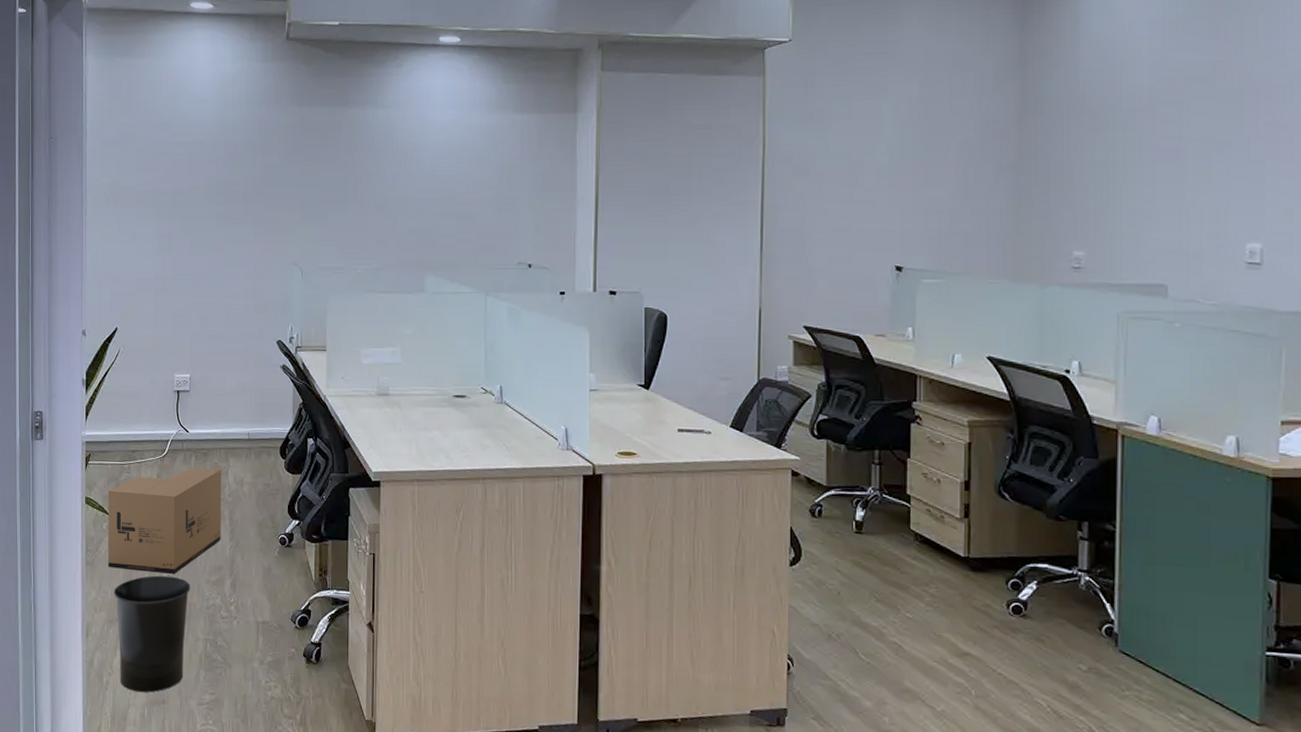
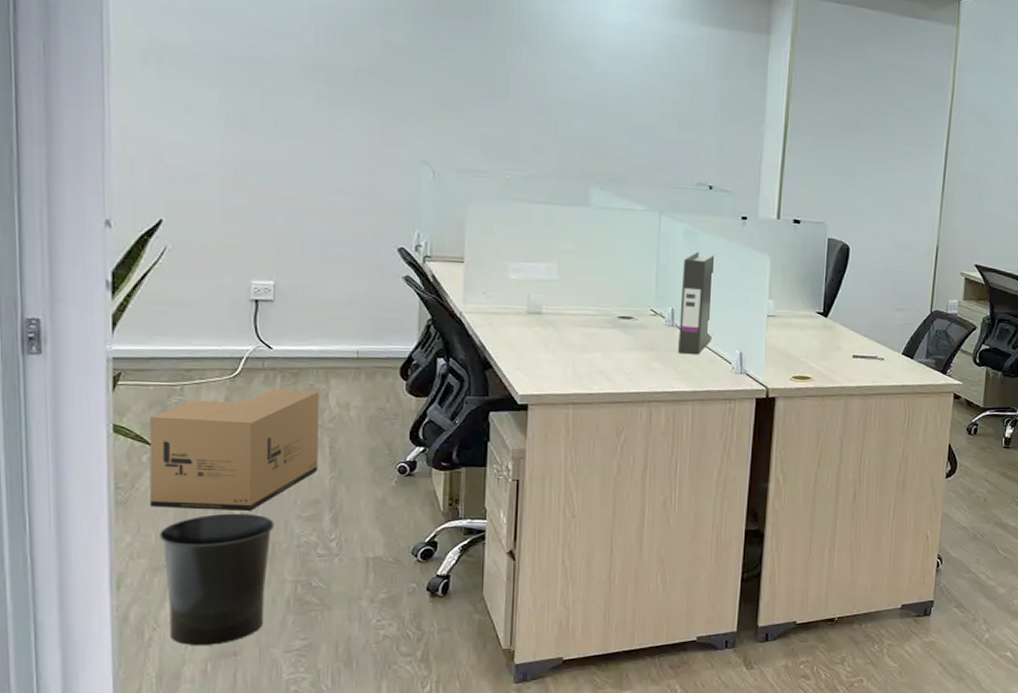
binder: none [508,329,539,430] -> present [678,252,714,354]

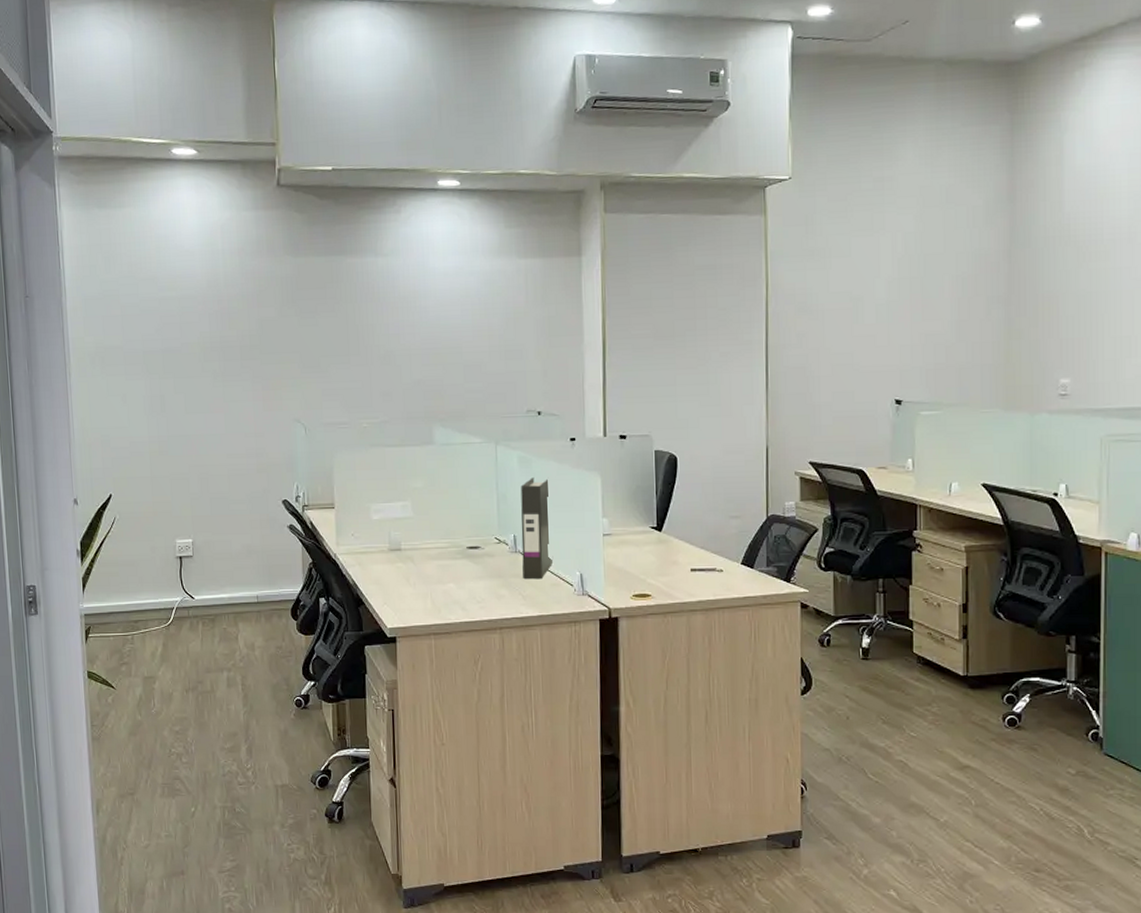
cardboard box: present [149,389,320,511] -> none [111,634,234,744]
waste bin: present [159,513,275,645] -> none [123,746,205,864]

